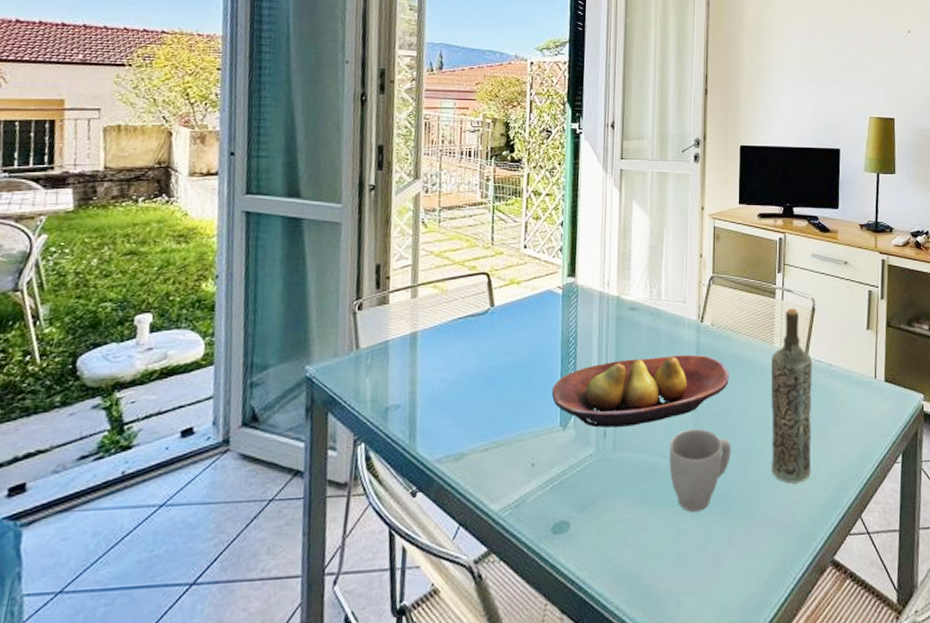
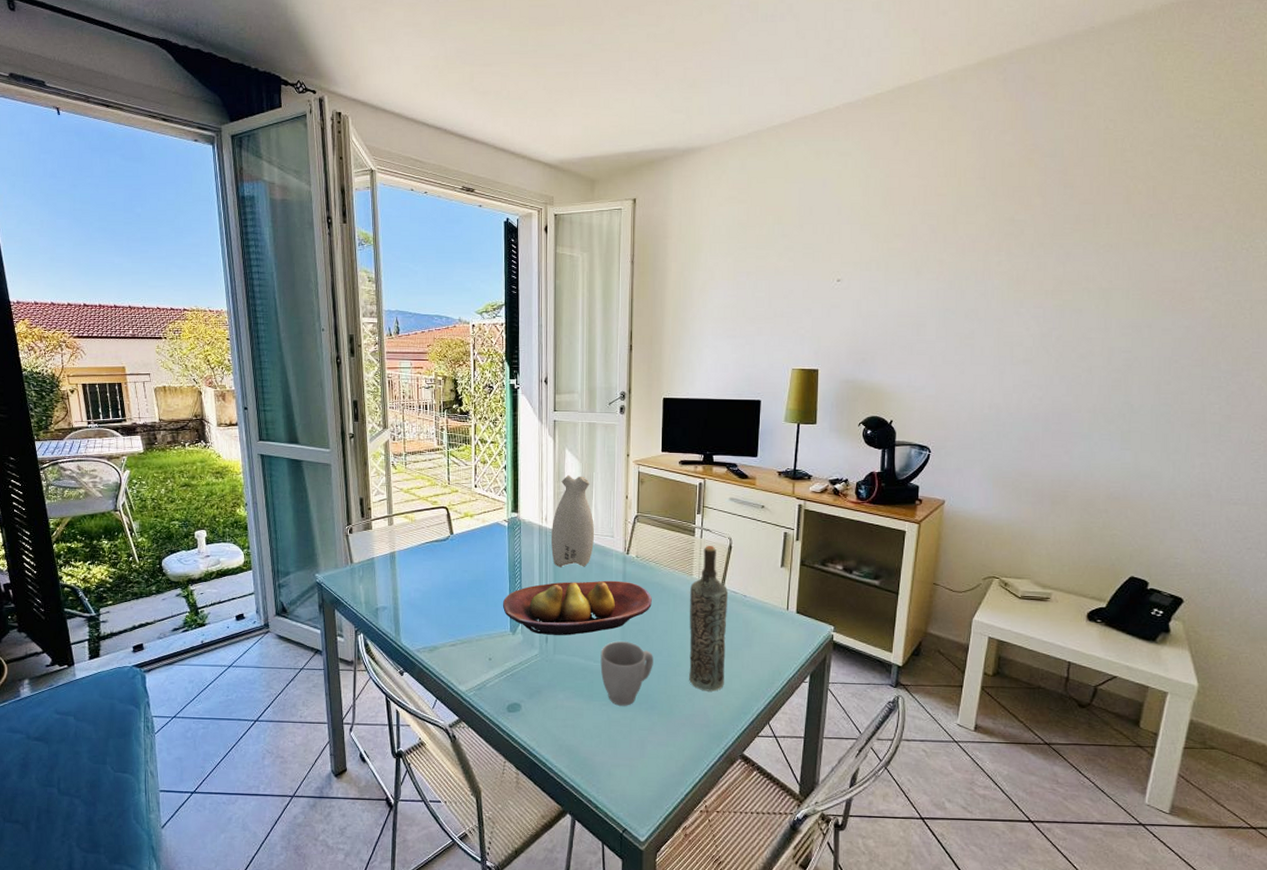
vase: none [613,231,664,342] -> present [550,474,594,568]

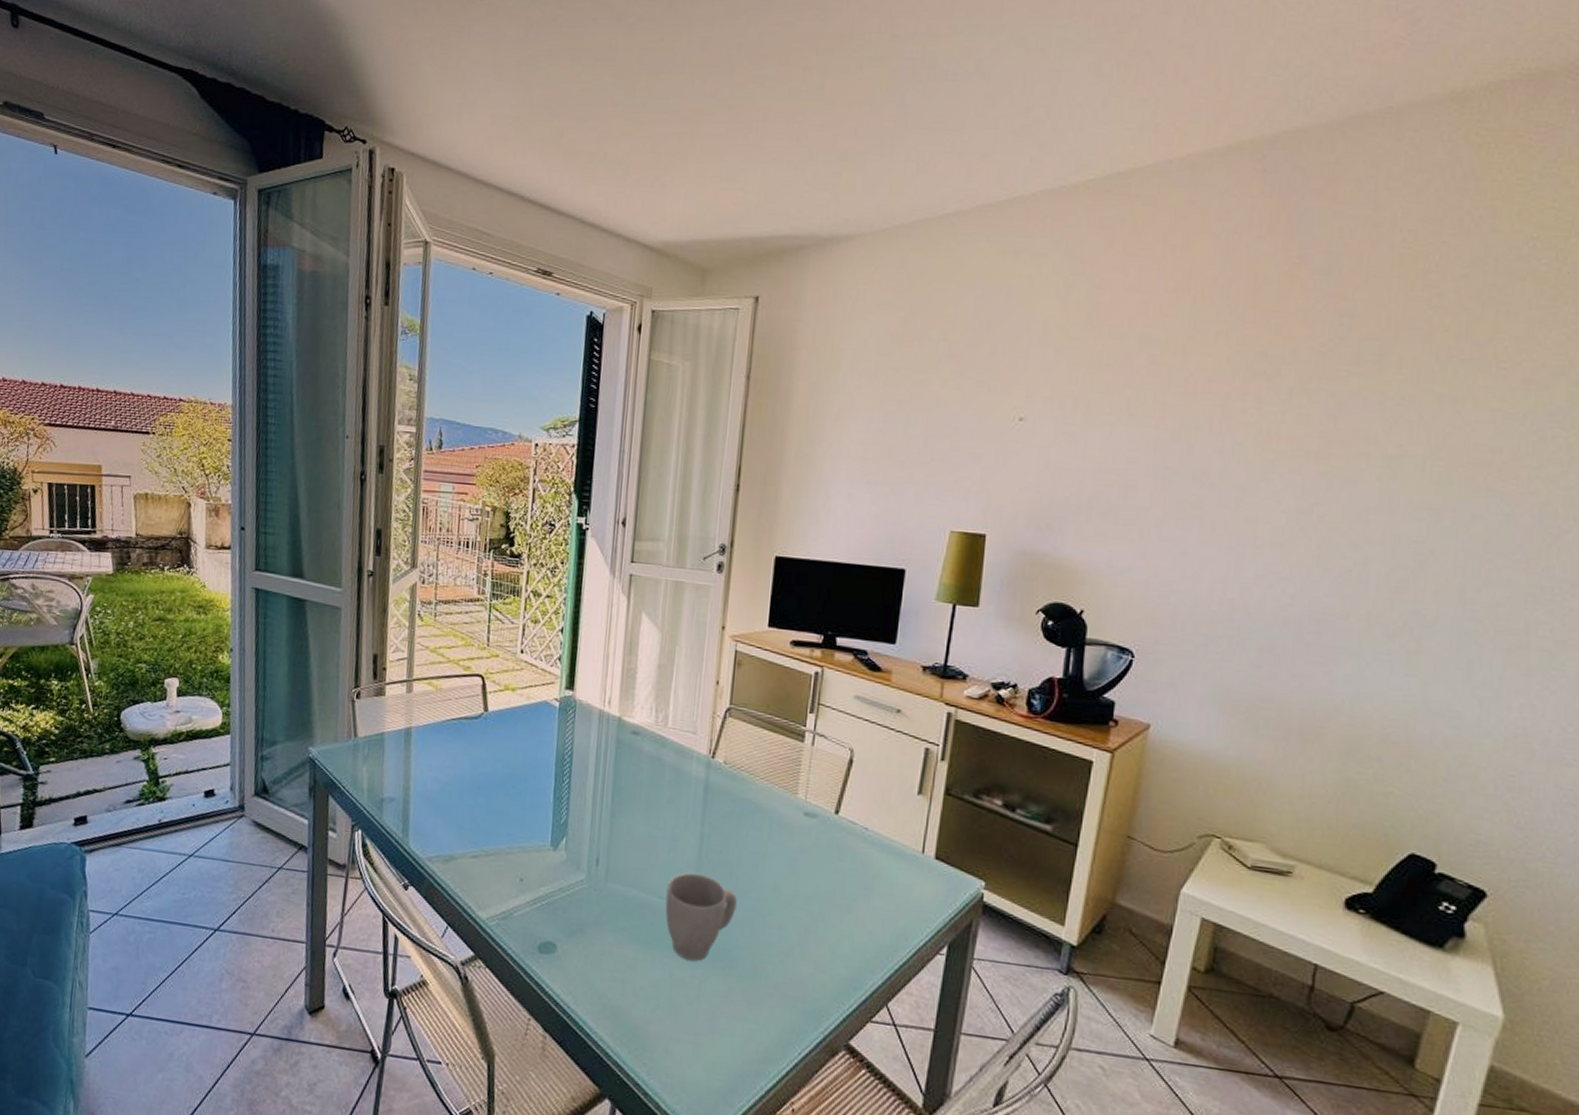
fruit bowl: present [502,580,652,636] -> none [543,786,741,859]
vase: present [550,474,594,568] -> none [613,646,672,770]
bottle: present [689,546,729,692] -> none [782,756,844,954]

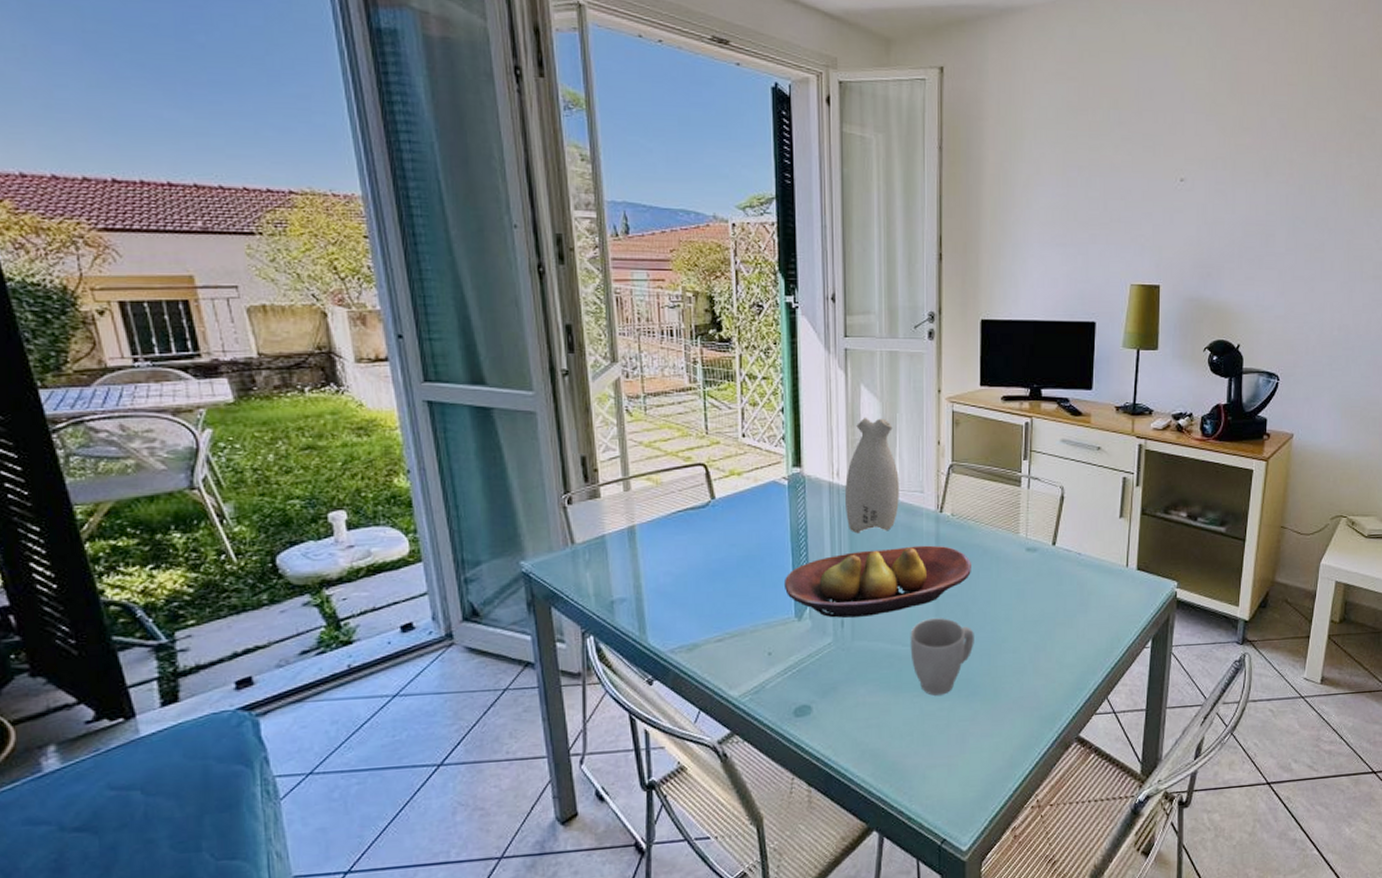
fruit bowl: none [543,786,741,859] -> present [783,545,971,618]
vase: none [613,646,672,770] -> present [844,417,899,534]

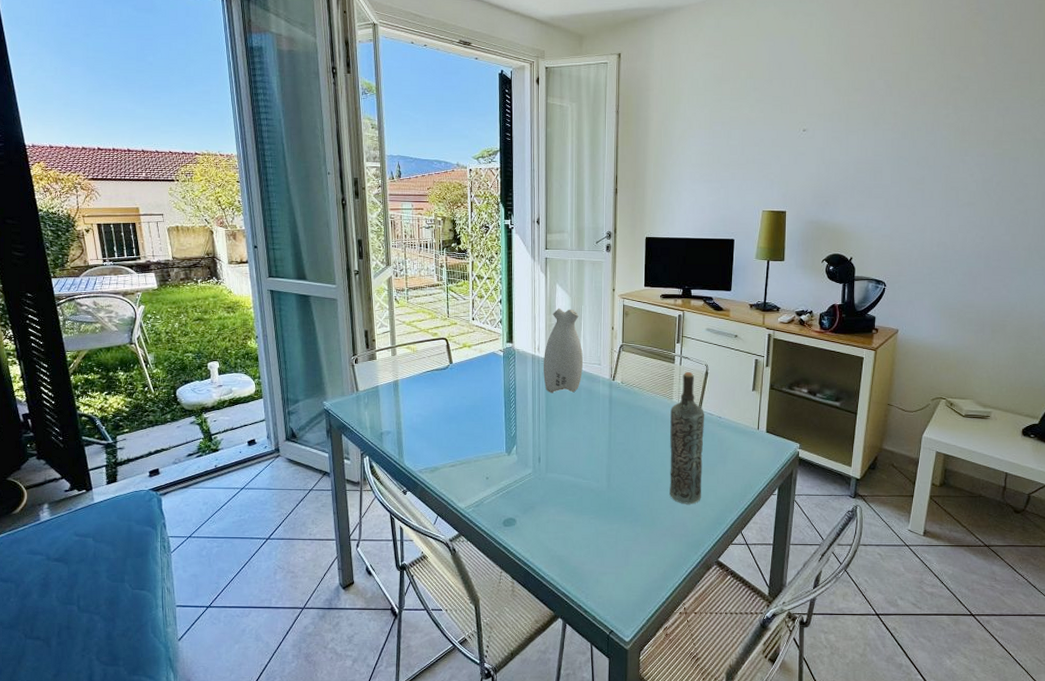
fruit bowl: present [783,545,971,618] -> none [498,404,636,455]
mug: present [910,618,974,696] -> none [589,460,637,519]
bottle: none [1016,497,1061,669] -> present [670,372,705,504]

